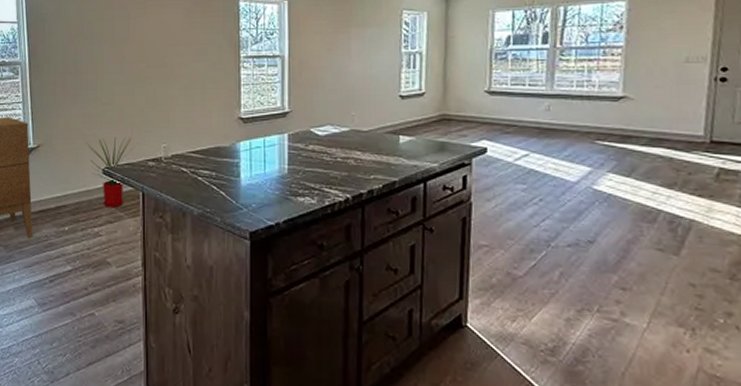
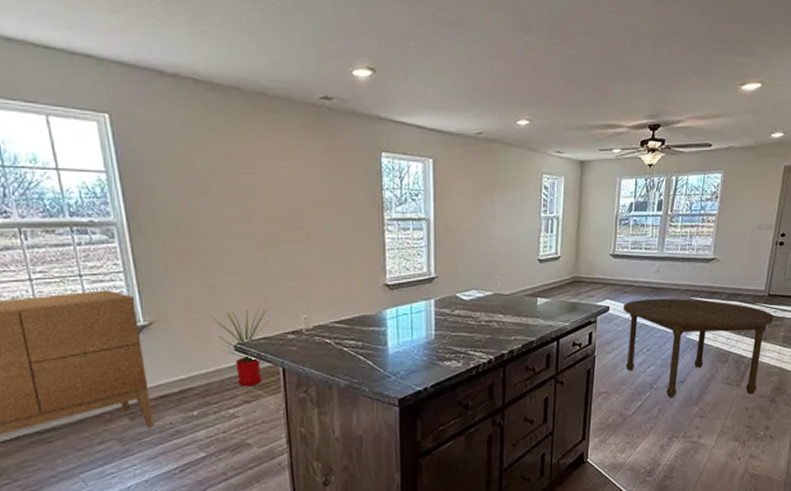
dining table: none [504,141,723,267] -> present [623,298,774,398]

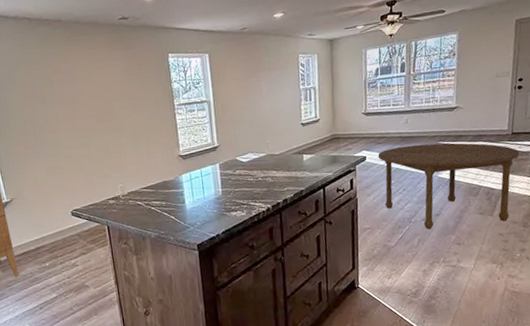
house plant: present [212,309,275,387] -> none [54,182,99,243]

